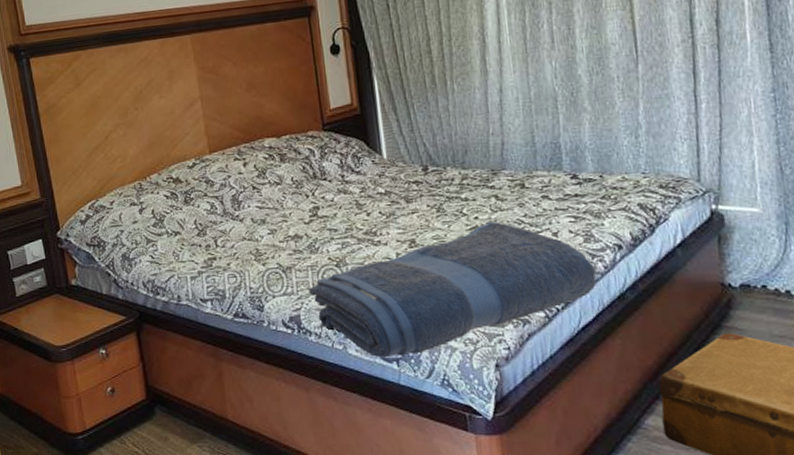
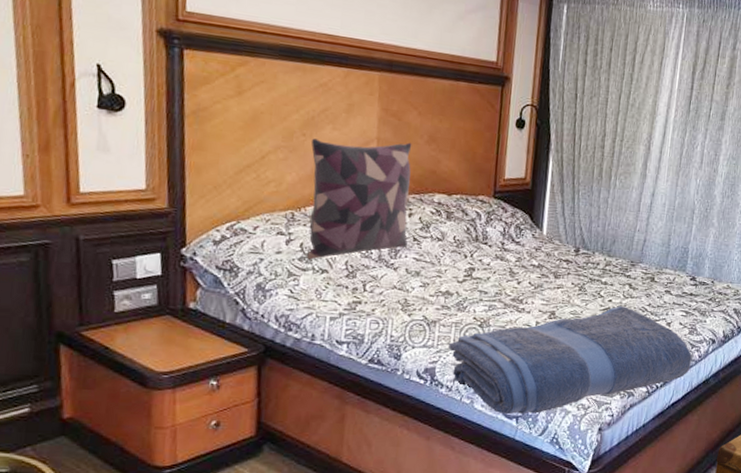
pillow: none [143,94,249,225] -> present [307,138,412,260]

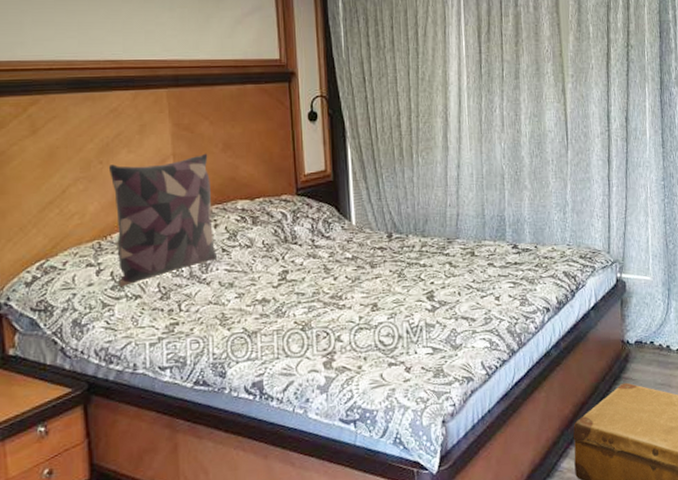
towel: present [449,306,693,415] -> none [273,287,529,420]

